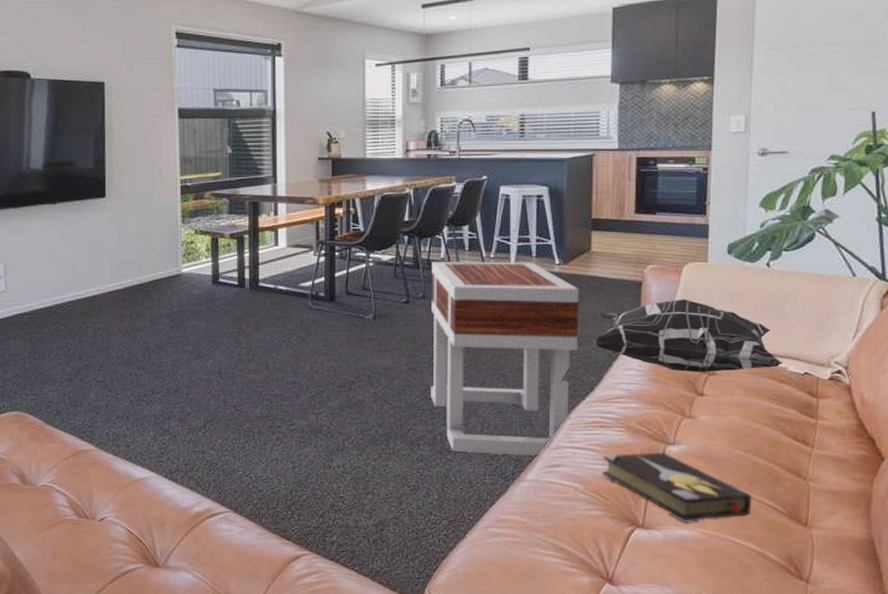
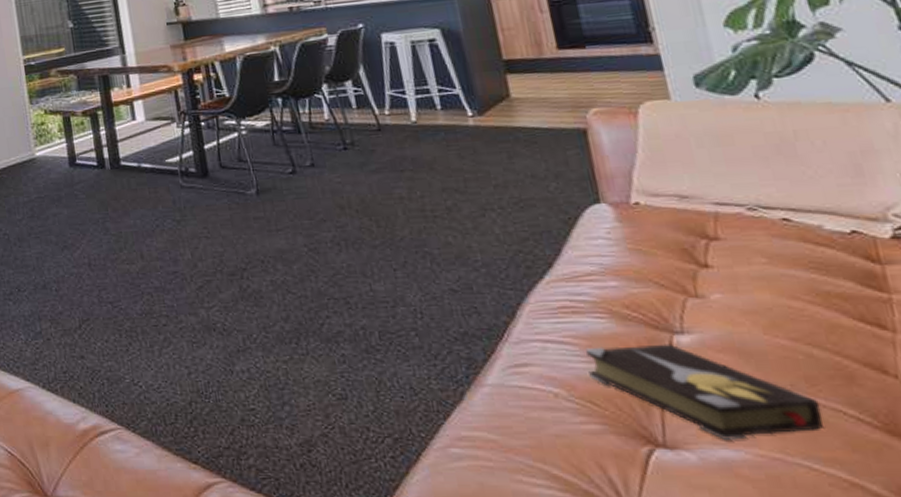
side table: present [431,261,580,456] -> none [315,116,526,354]
decorative pillow: present [593,299,782,373] -> none [537,146,814,238]

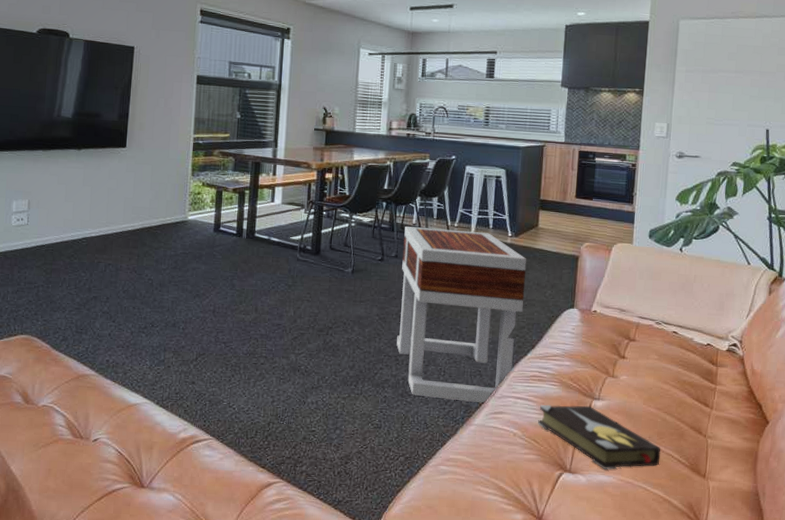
side table: none [315,116,526,354] -> present [396,226,527,404]

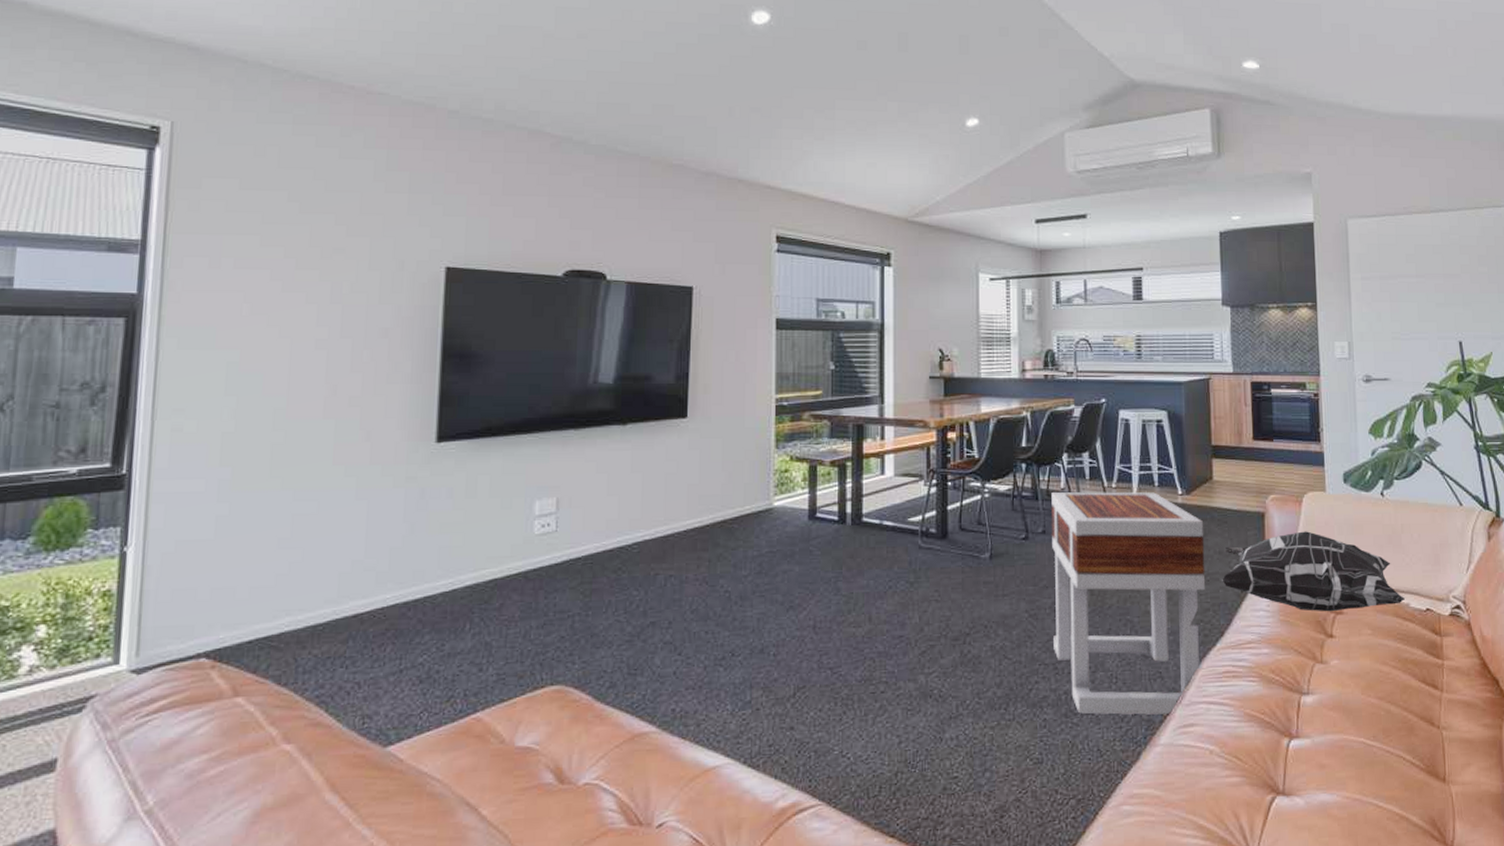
decorative pillow: none [536,273,690,339] -> present [1221,531,1405,612]
hardback book: present [538,404,661,470] -> none [1238,703,1390,785]

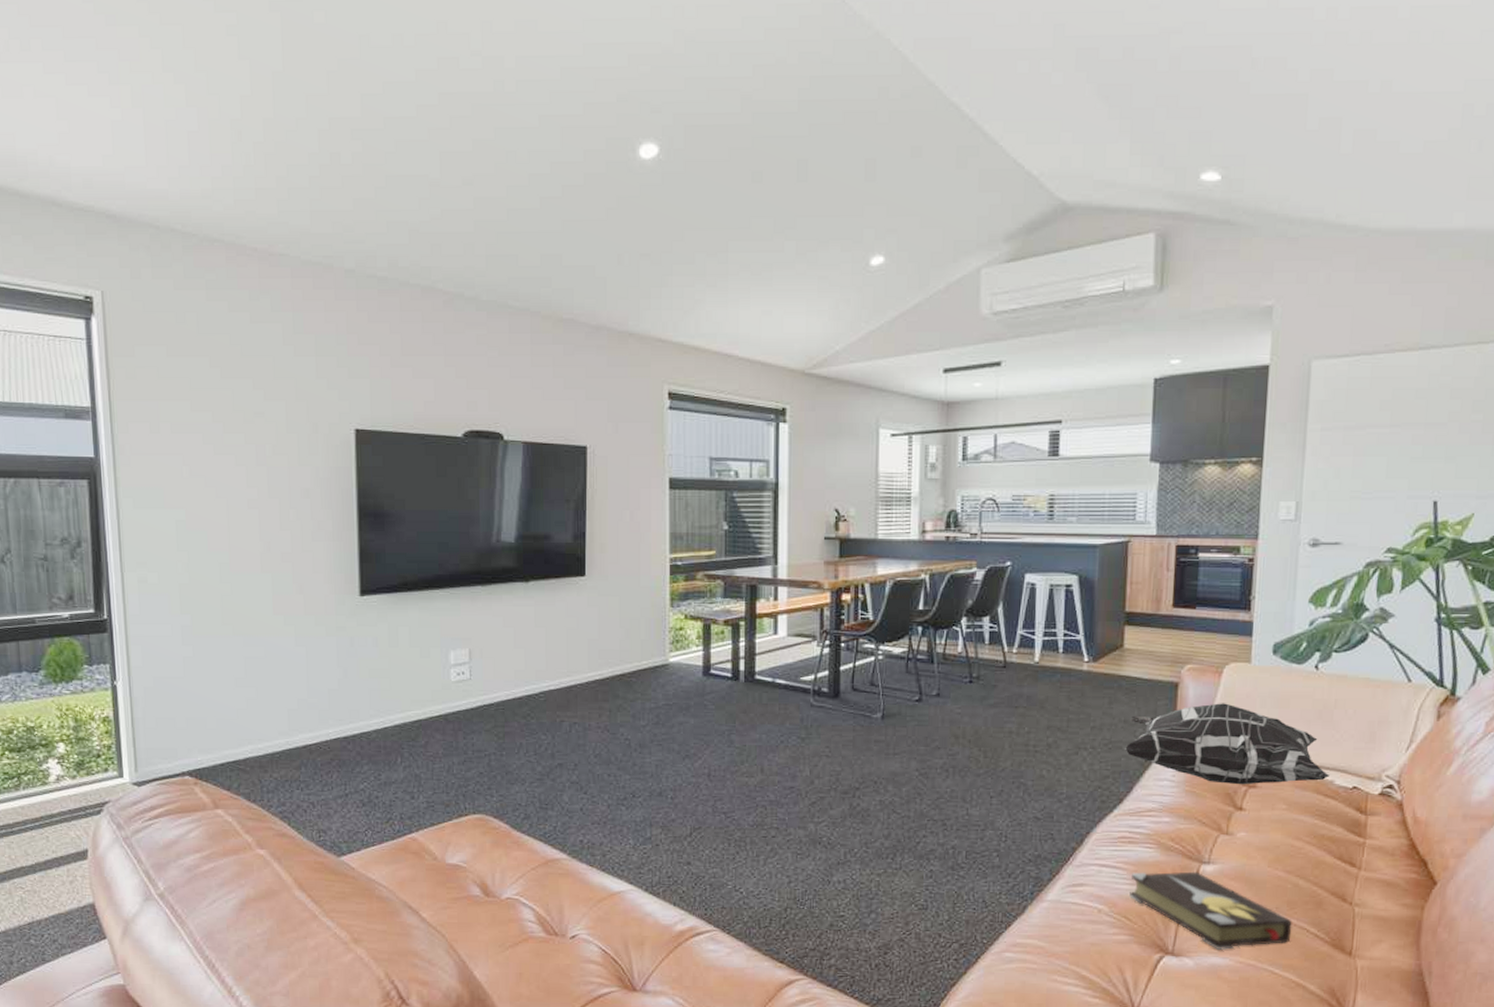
side table: present [1051,491,1206,715] -> none [943,655,1110,874]
hardback book: none [1238,703,1390,785] -> present [1129,871,1292,950]

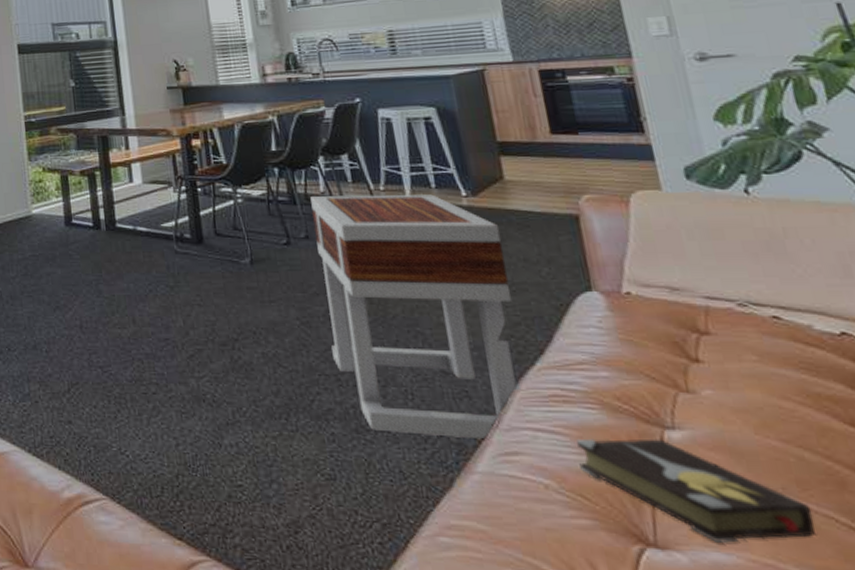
side table: none [943,655,1110,874] -> present [310,194,517,440]
decorative pillow: present [1123,703,1329,785] -> none [529,236,804,332]

